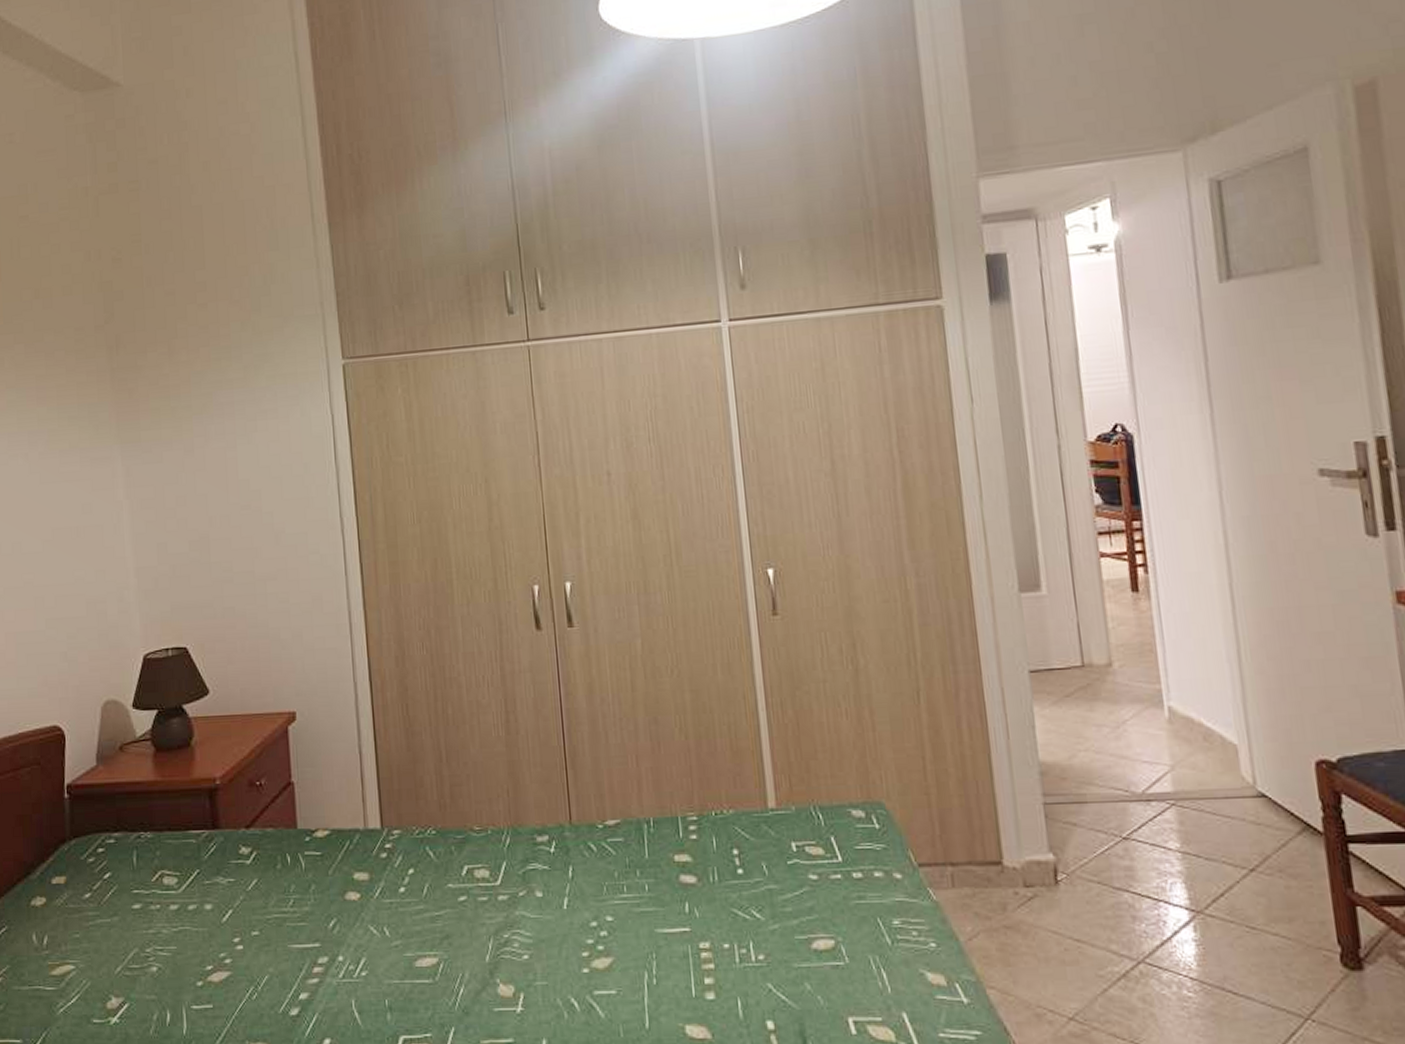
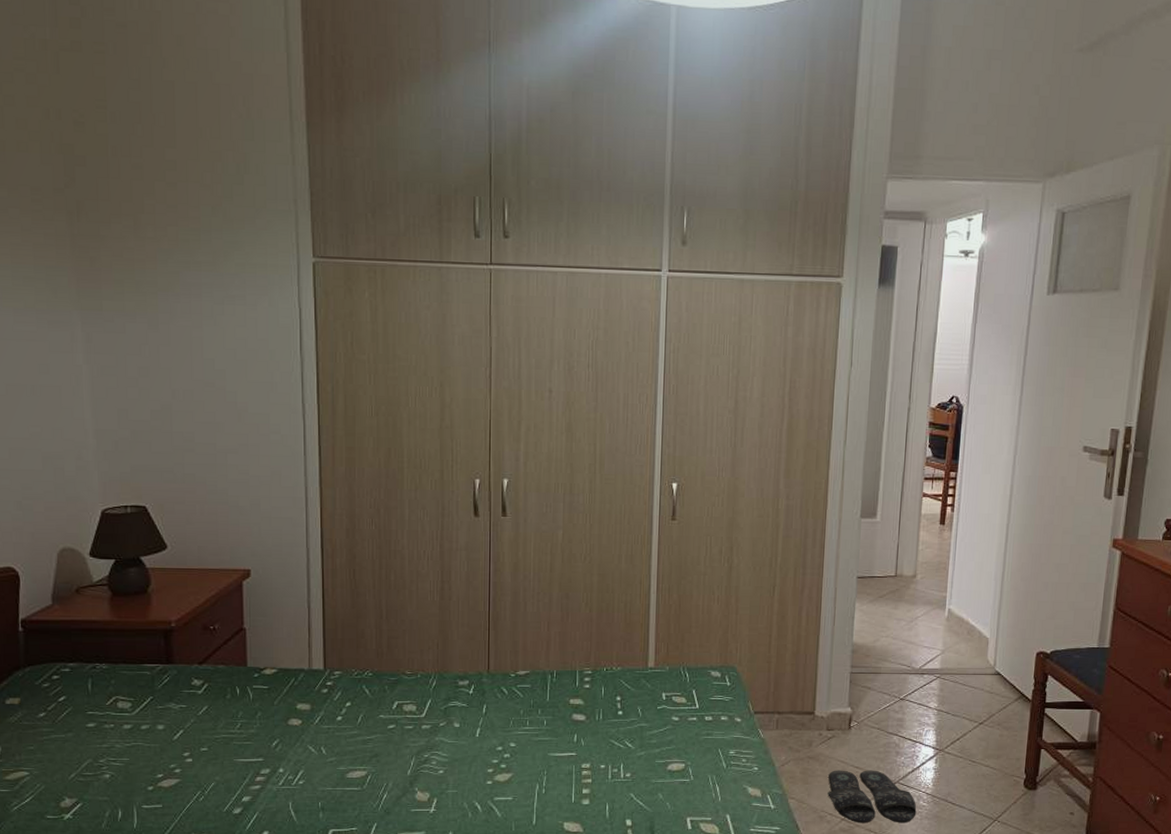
slippers: none [1038,944,1181,1025] -> present [827,770,917,823]

